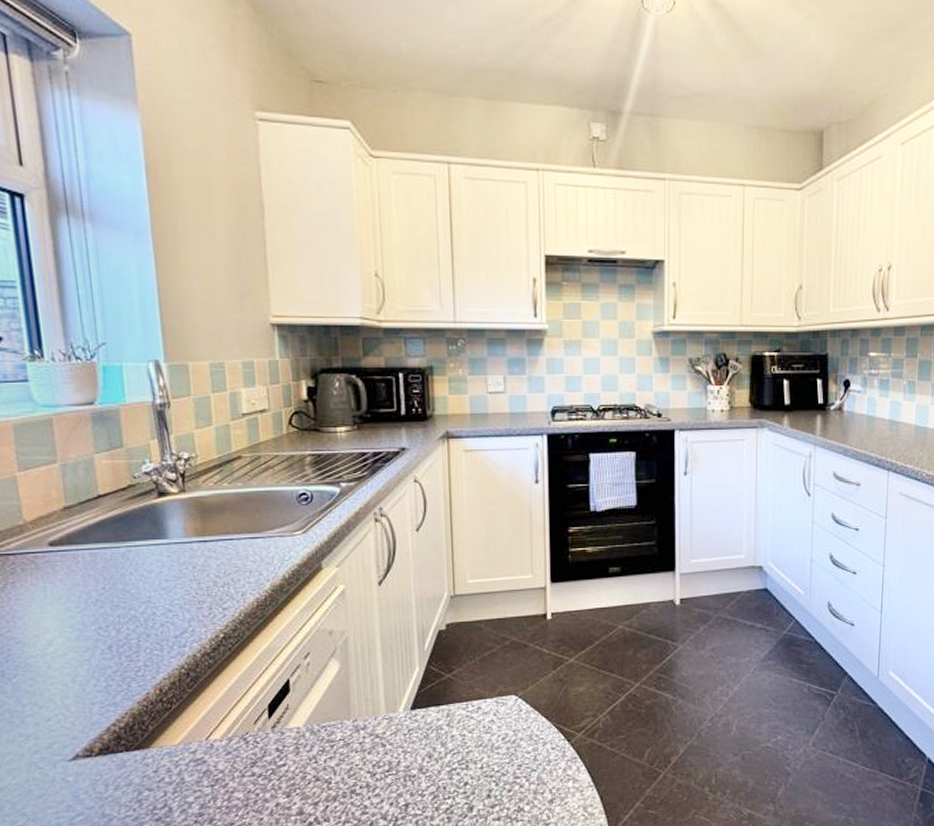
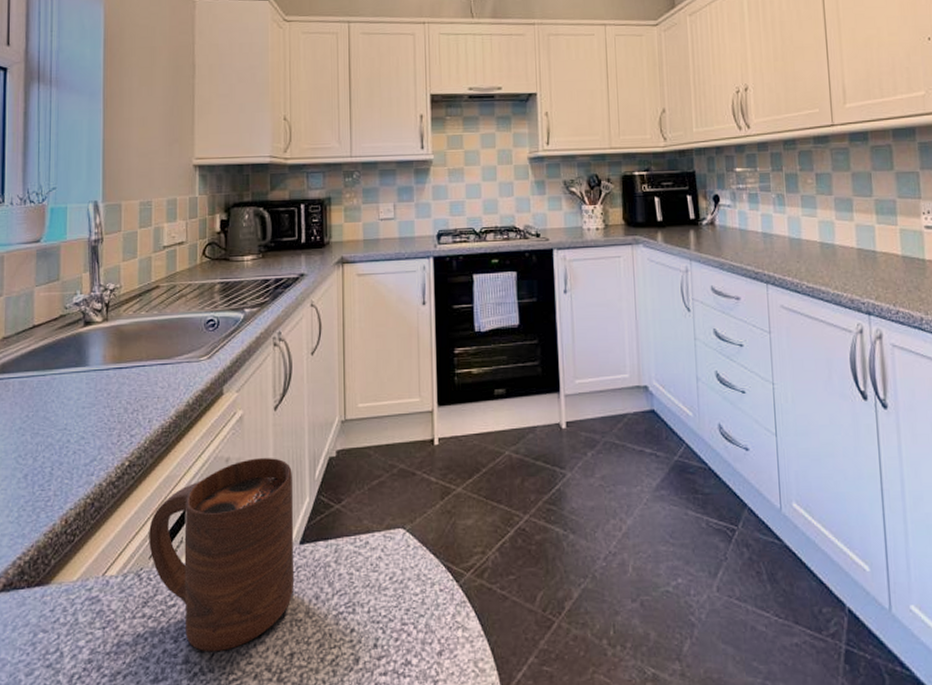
cup: none [251,631,407,805] -> present [149,458,295,652]

